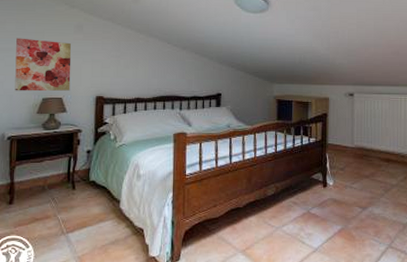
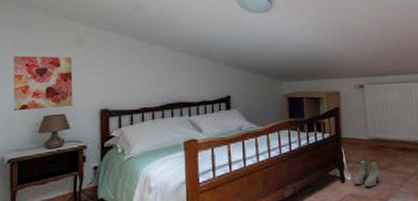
boots: none [335,167,362,194] -> present [354,160,380,187]

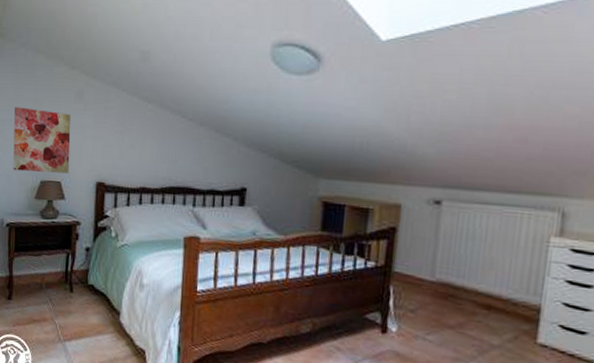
boots: present [354,160,380,187] -> none [400,308,443,349]

